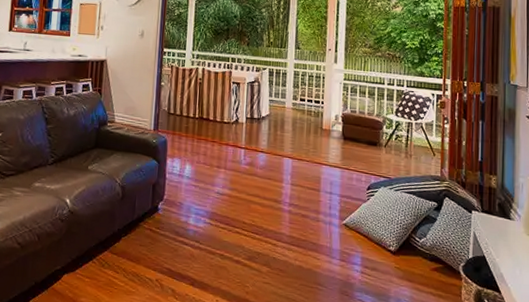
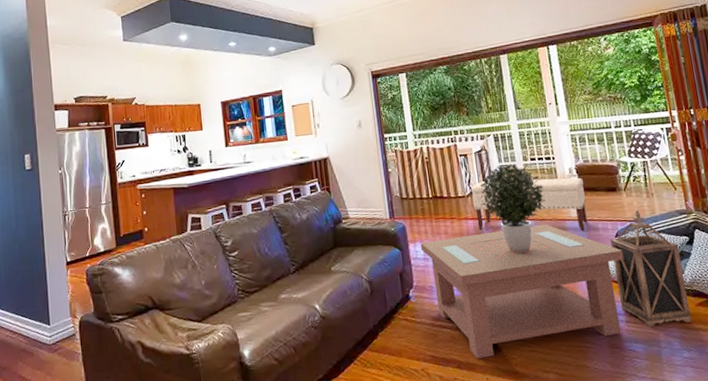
coffee table: none [178,159,372,283] -> present [420,223,624,359]
bench: none [236,112,347,179] -> present [471,177,588,232]
potted plant: none [243,99,309,189] -> present [480,164,545,254]
lantern: none [359,167,426,285] -> present [610,209,692,328]

